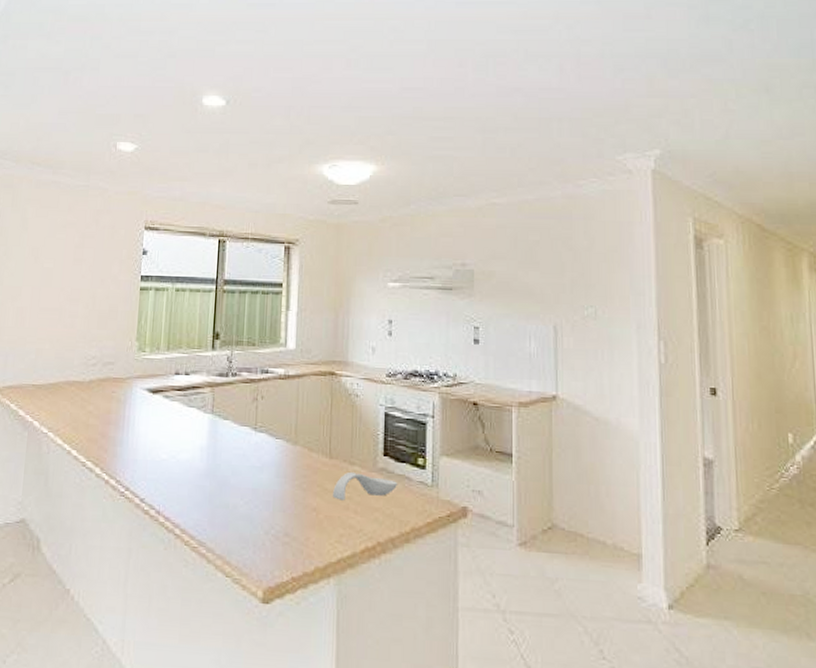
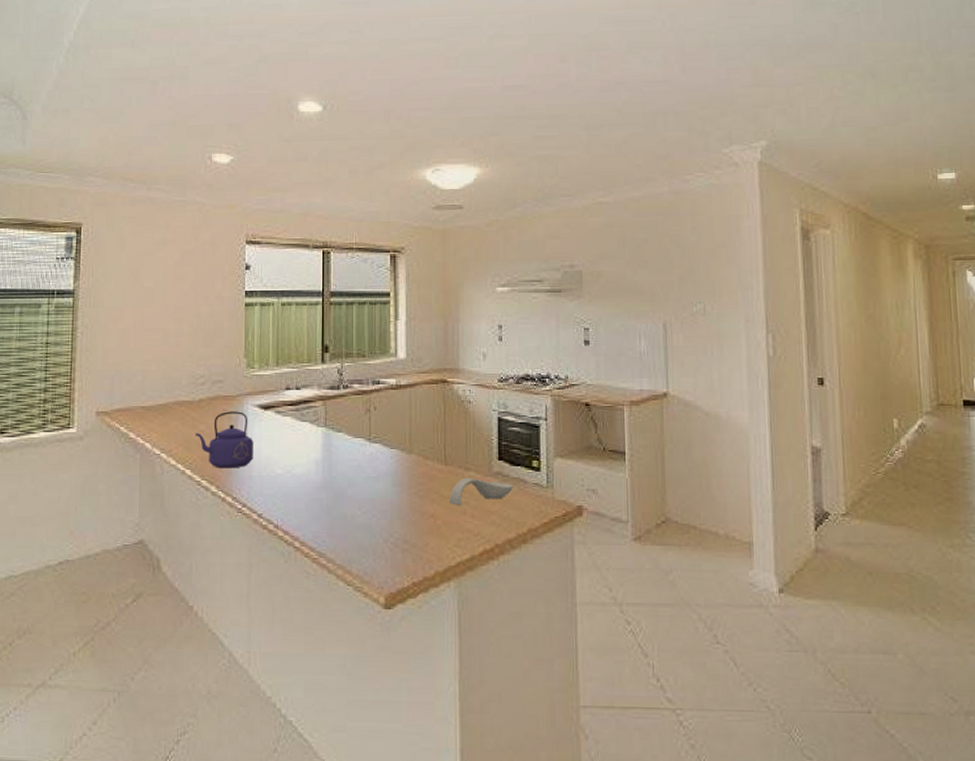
kettle: none [83,393,140,451] -> present [195,411,253,469]

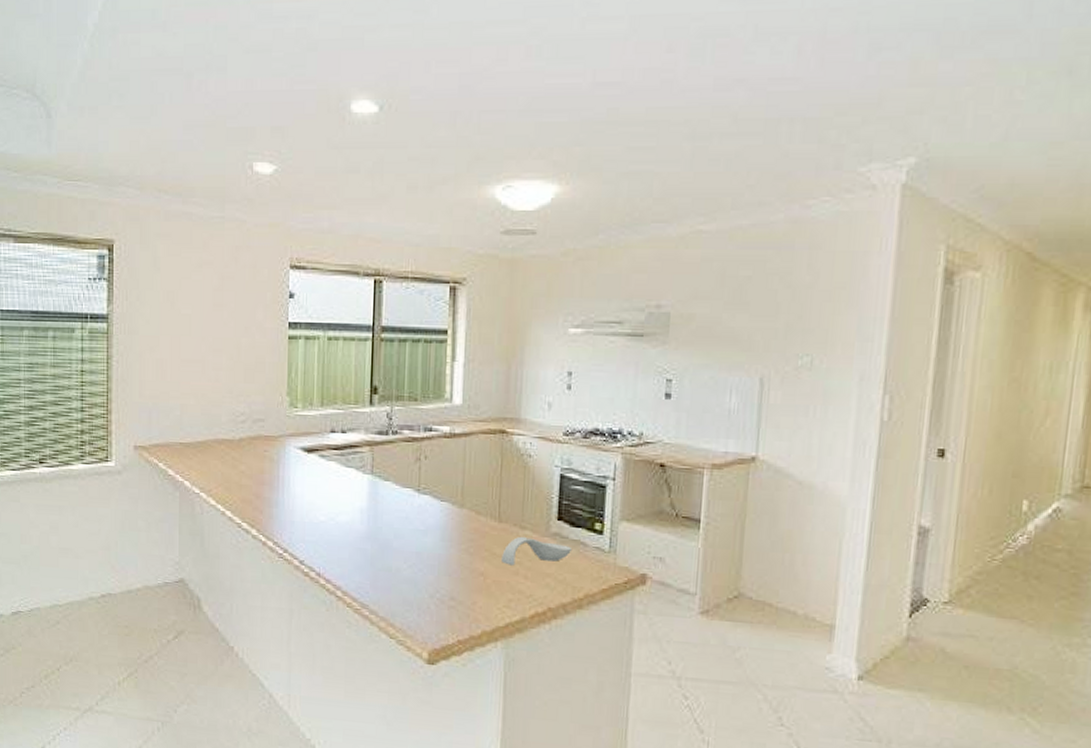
kettle: present [195,411,253,469] -> none [235,452,296,513]

